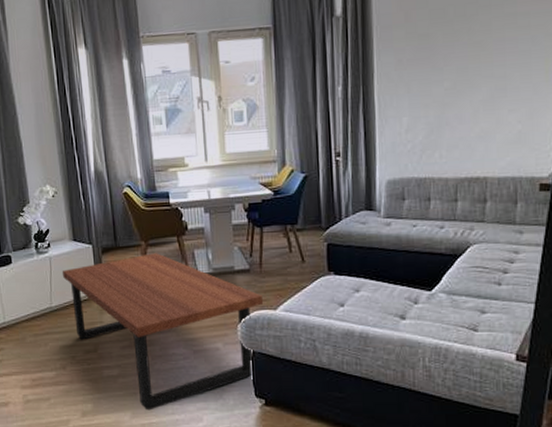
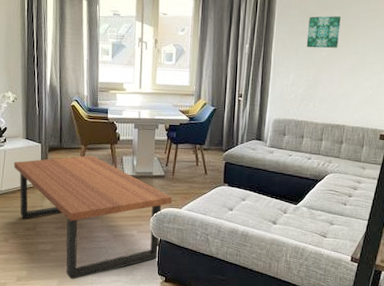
wall art: none [420,31,466,79] -> present [306,16,341,49]

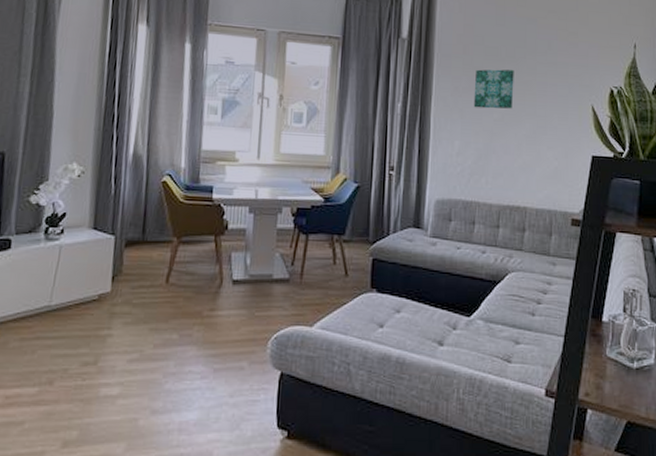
coffee table: present [13,155,173,280] -> none [71,252,300,442]

